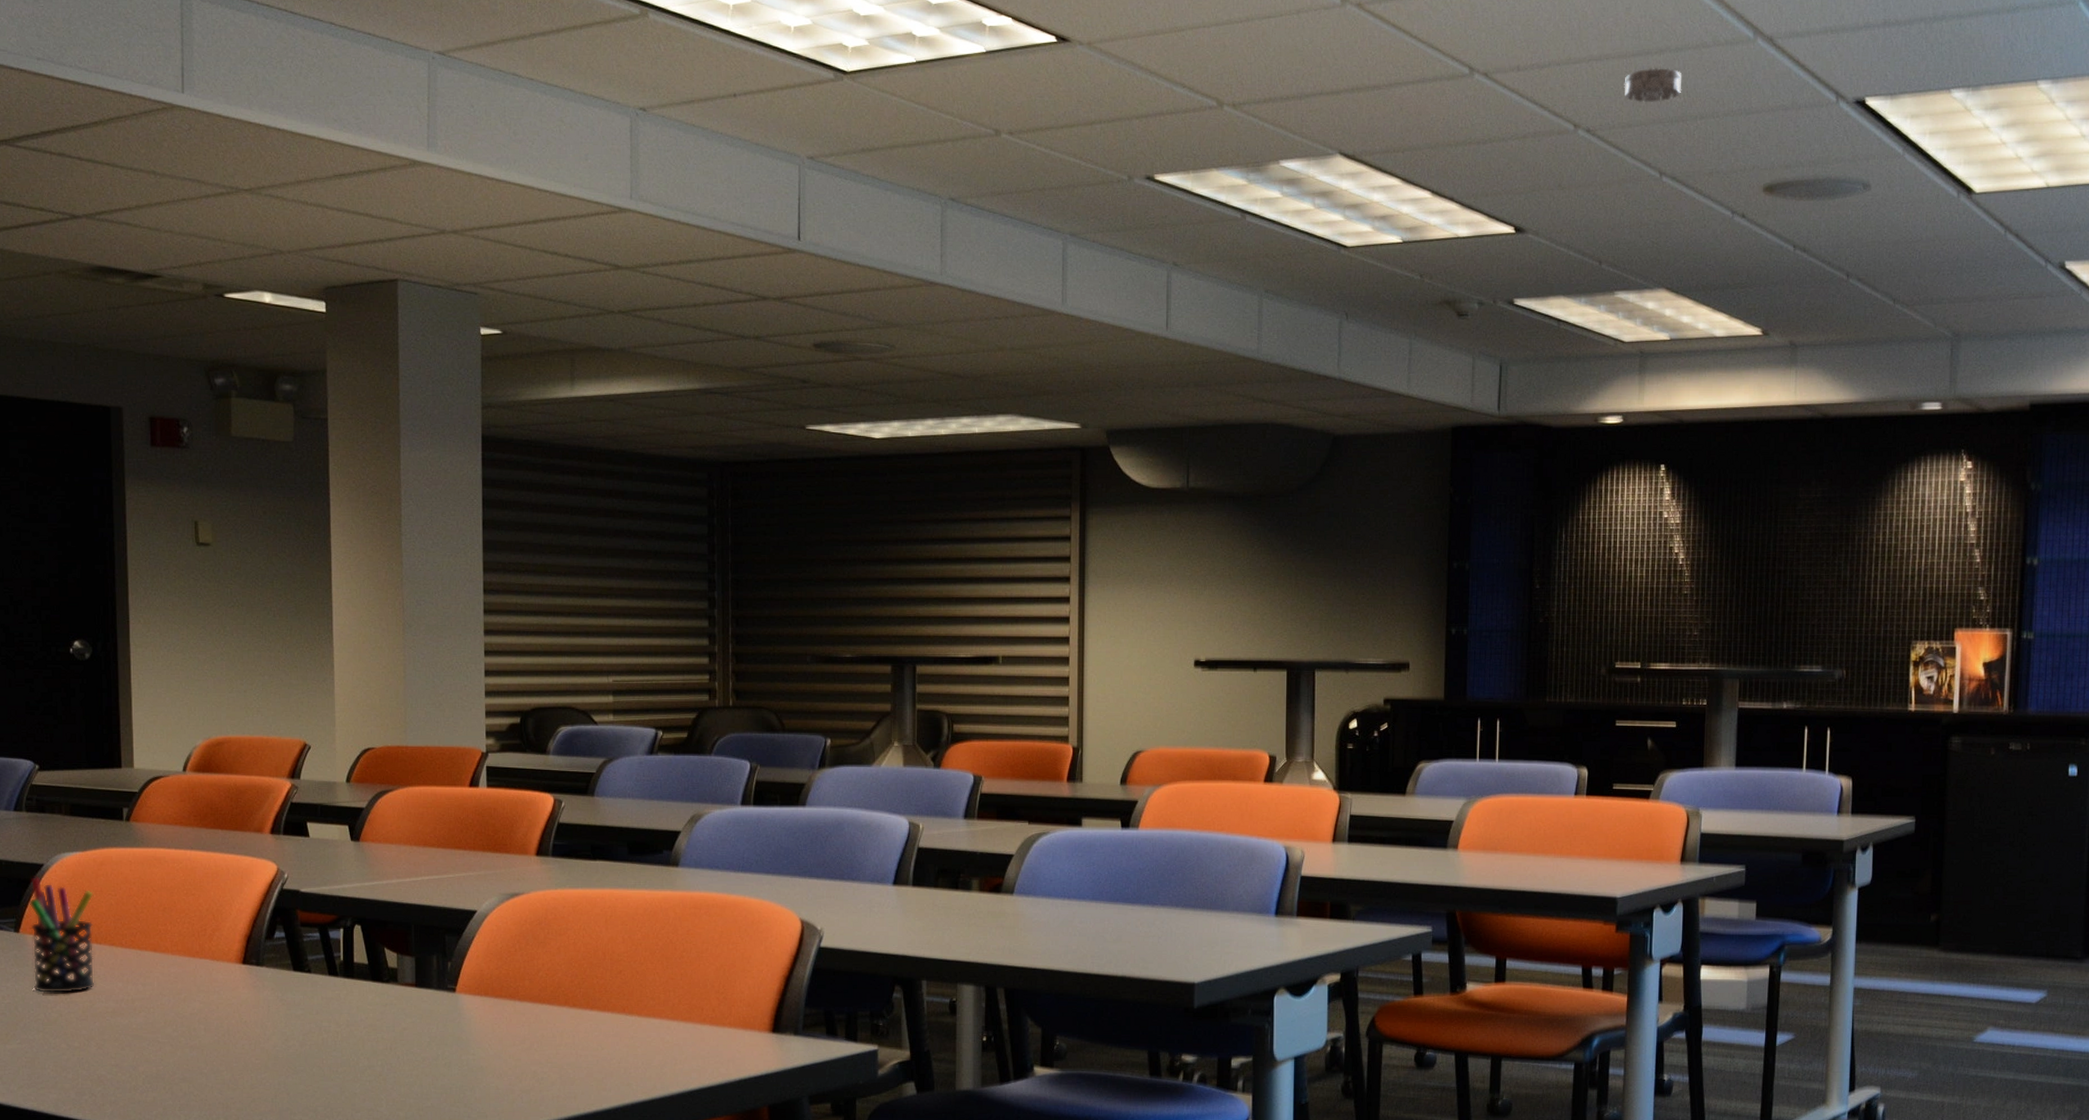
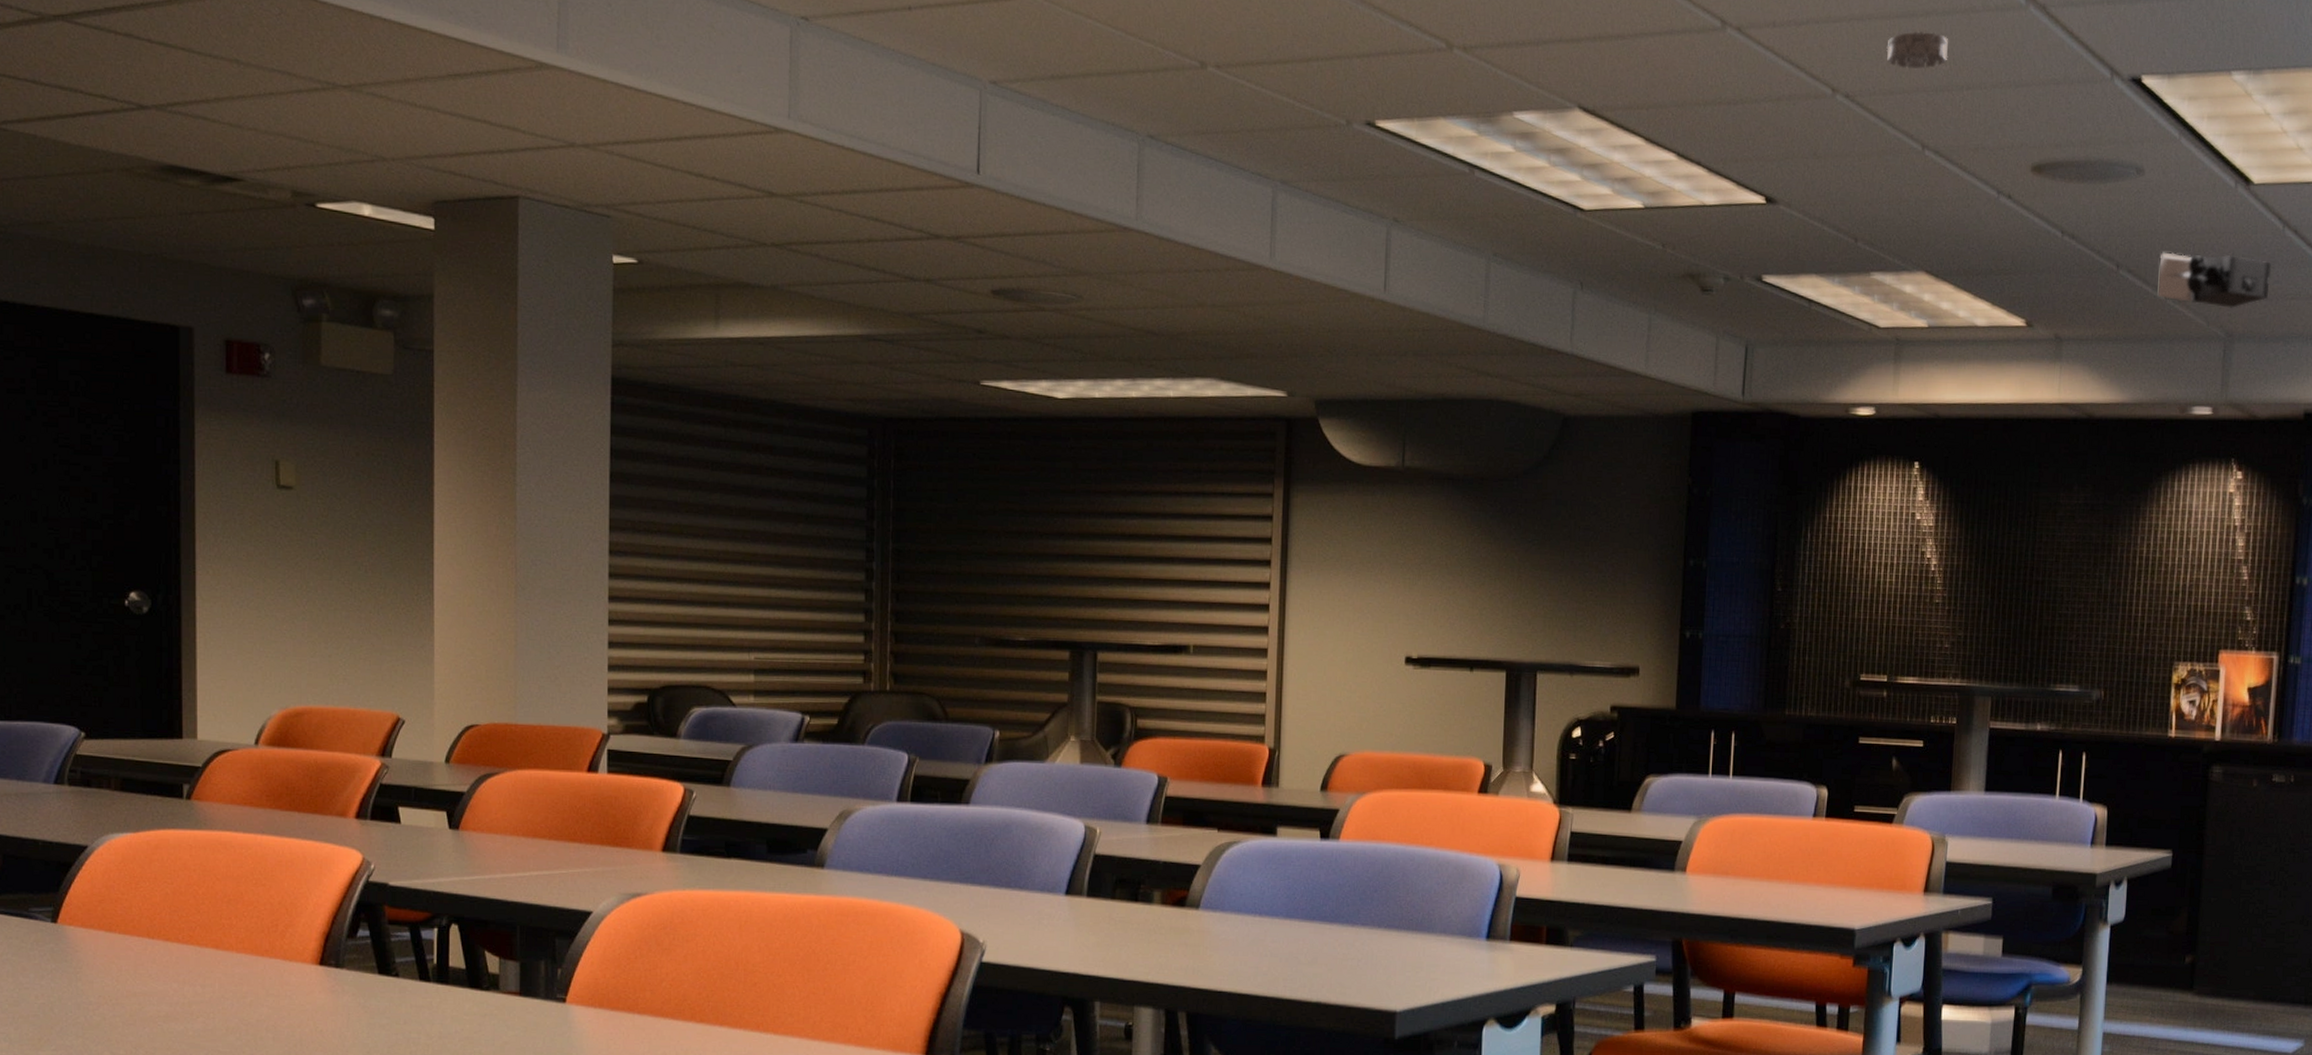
pen holder: present [30,876,95,994] -> none [70,859,147,994]
projector: none [1886,260,1995,309] -> present [2157,252,2272,308]

